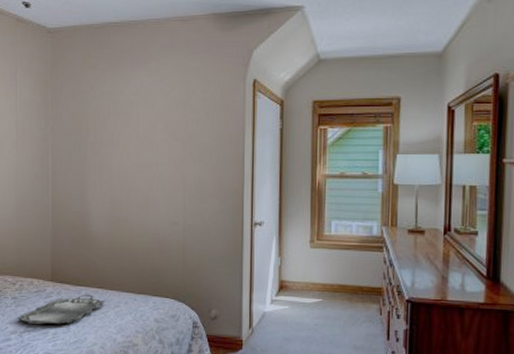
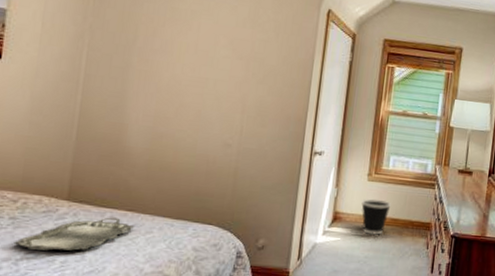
wastebasket: none [306,265,337,302] -> present [361,198,391,235]

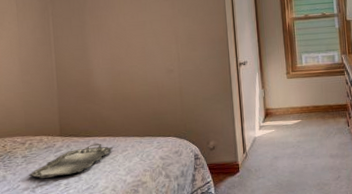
wastebasket: present [361,198,391,235] -> none [286,92,311,123]

